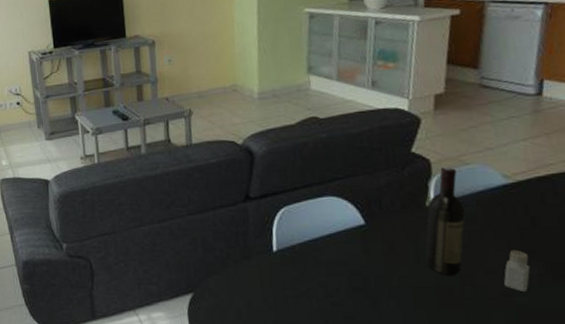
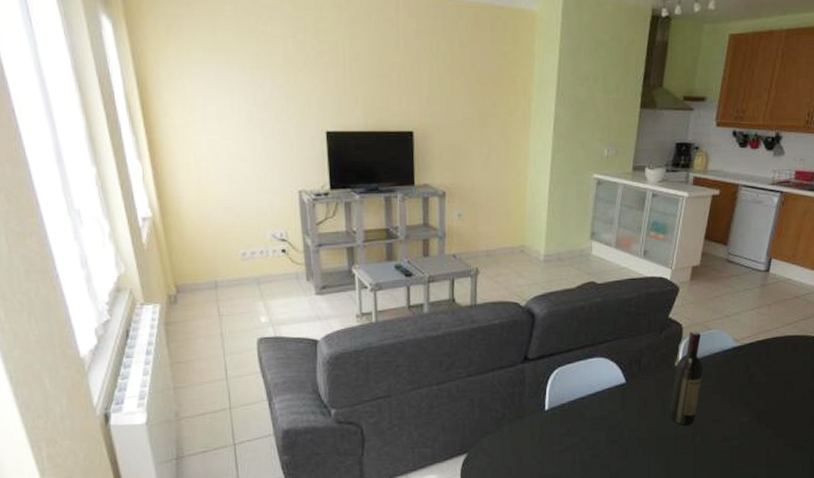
pepper shaker: present [504,250,531,293] -> none [725,402,744,437]

